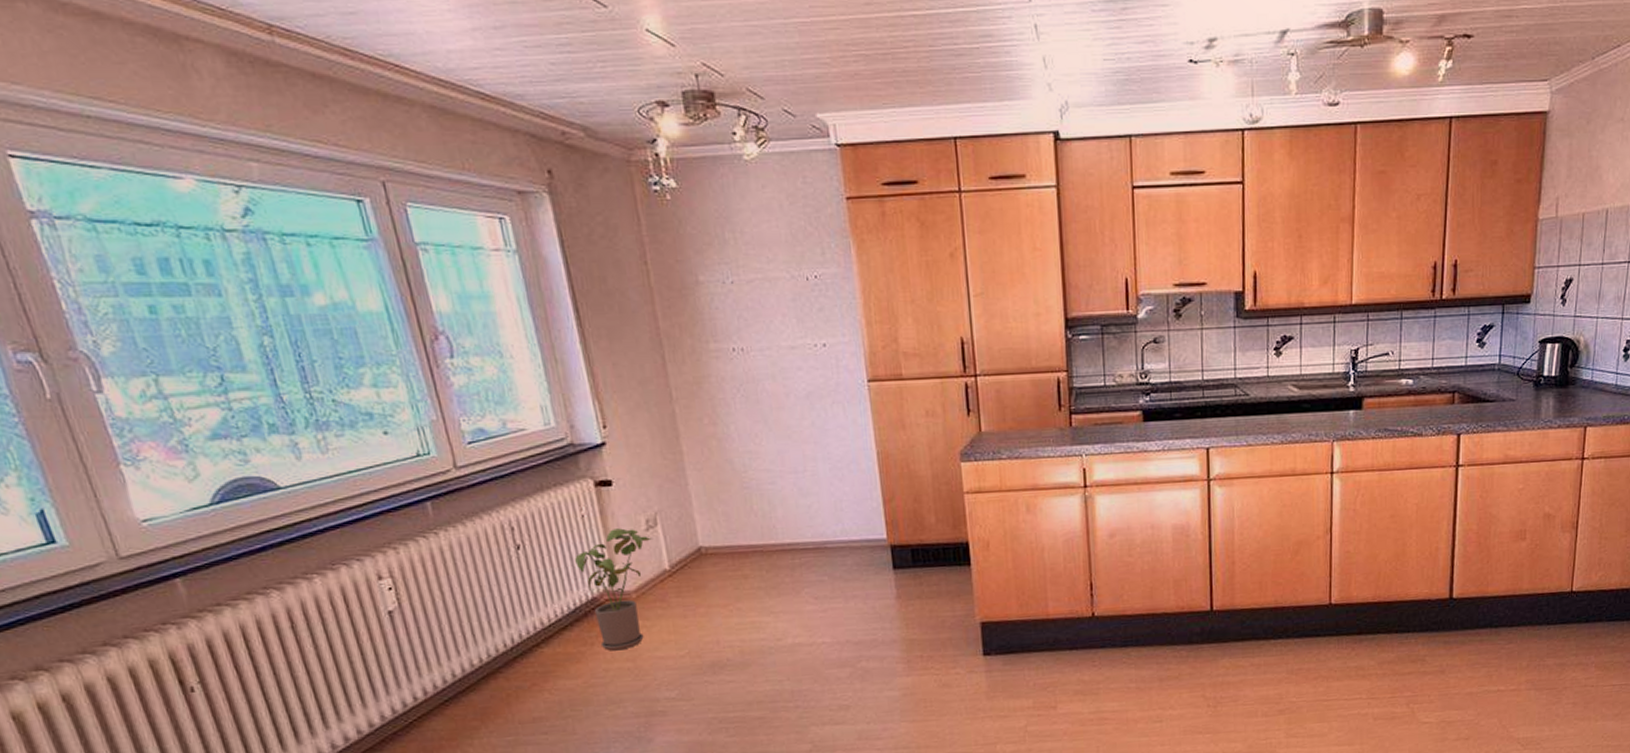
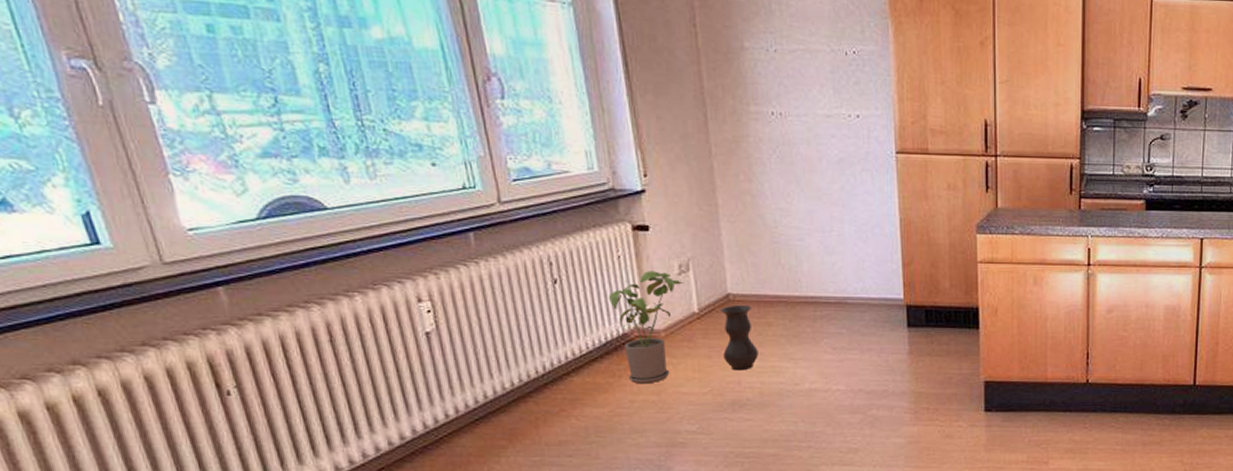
vase: none [693,557,736,630] -> present [721,304,758,371]

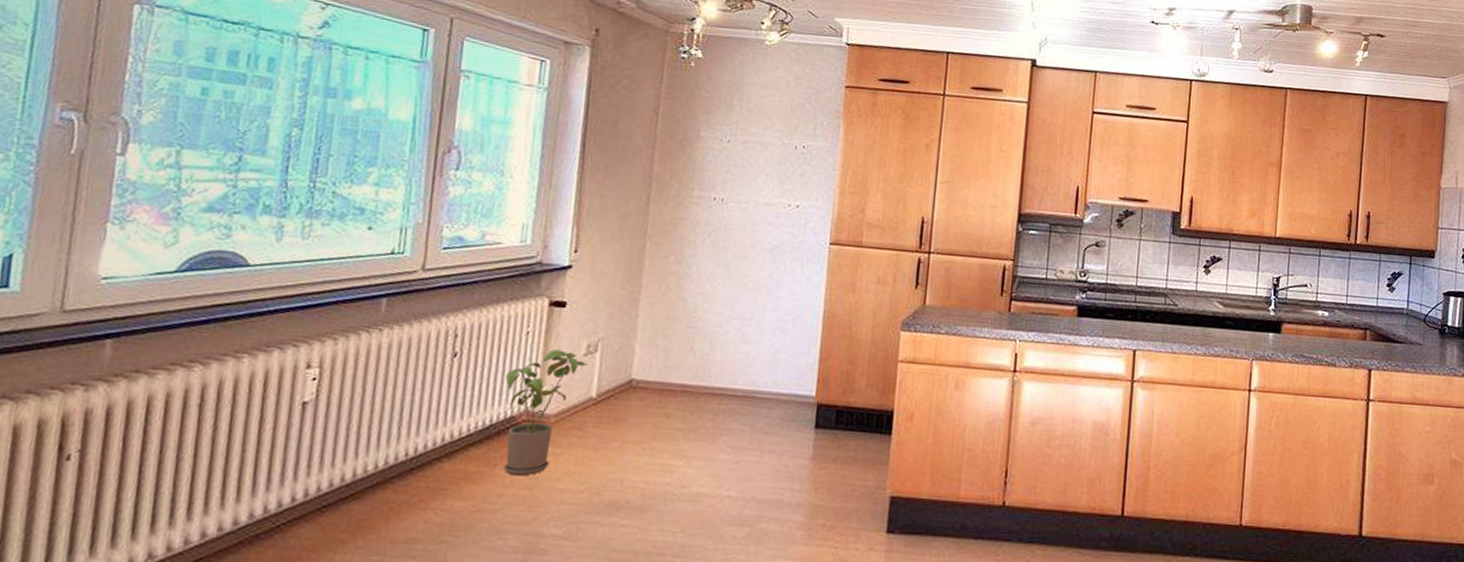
vase: present [721,304,758,371] -> none [611,392,653,467]

